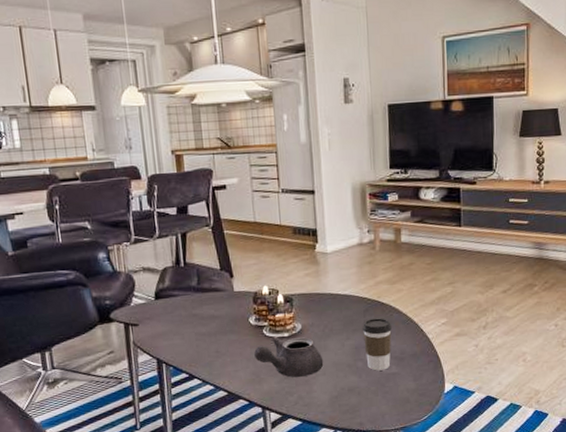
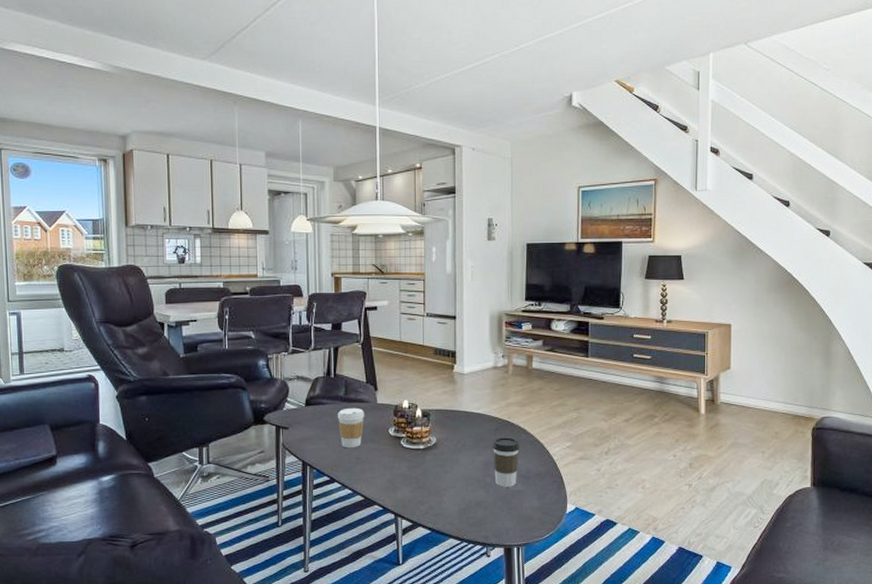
coffee cup: none [191,297,222,342] -> present [337,407,365,448]
teapot: present [254,336,324,378] -> none [391,447,455,489]

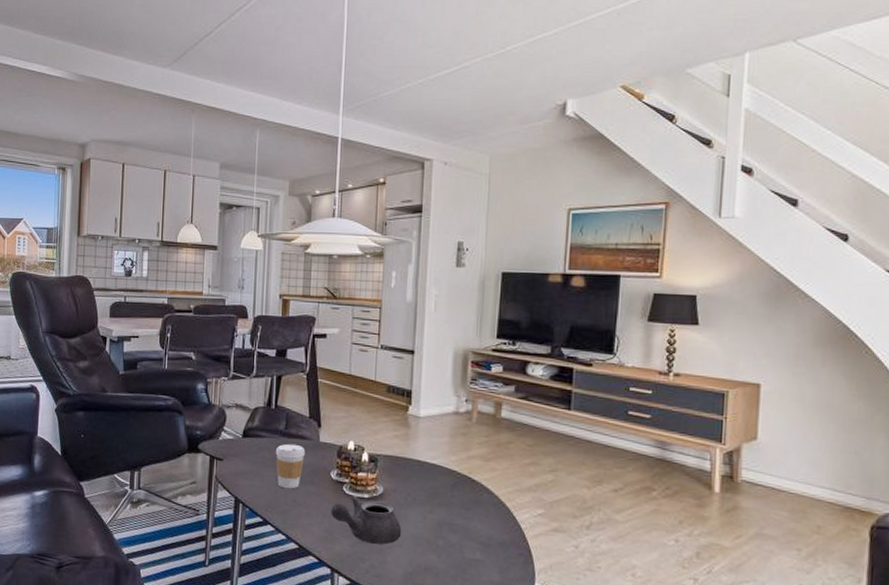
teapot: none [391,447,455,489] -> present [331,495,402,545]
coffee cup: present [492,437,521,487] -> none [447,494,482,555]

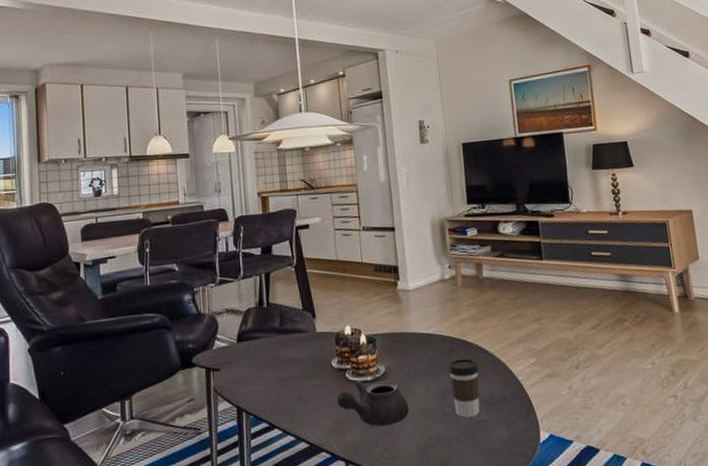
coffee cup: present [275,443,306,489] -> none [273,339,304,388]
coffee cup: none [447,494,482,555] -> present [447,358,480,418]

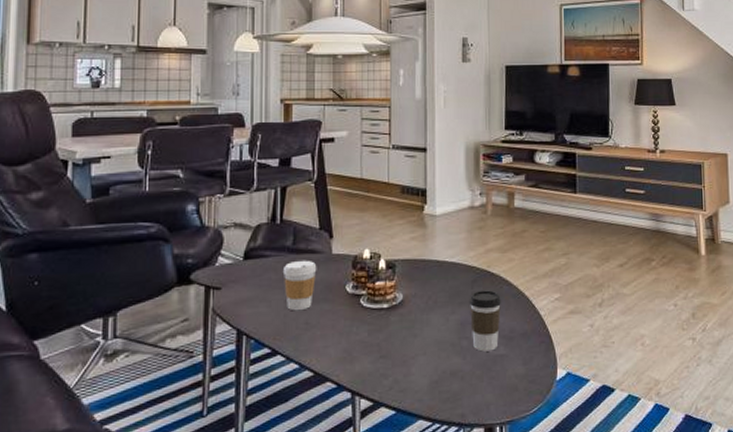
coffee cup: none [273,339,304,388] -> present [282,260,317,311]
teapot: present [337,380,409,427] -> none [348,307,425,358]

